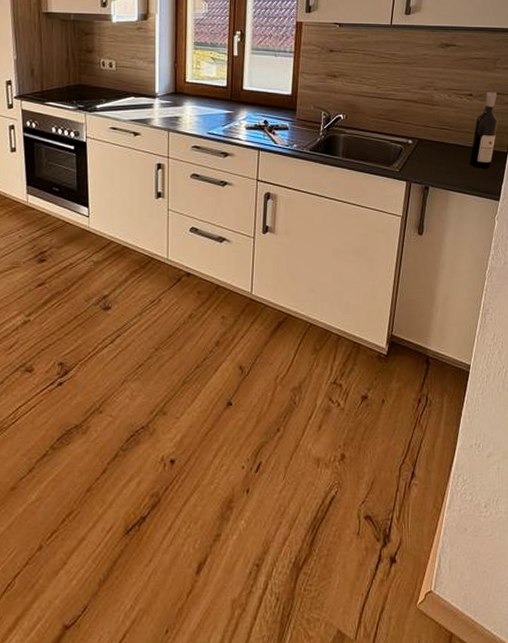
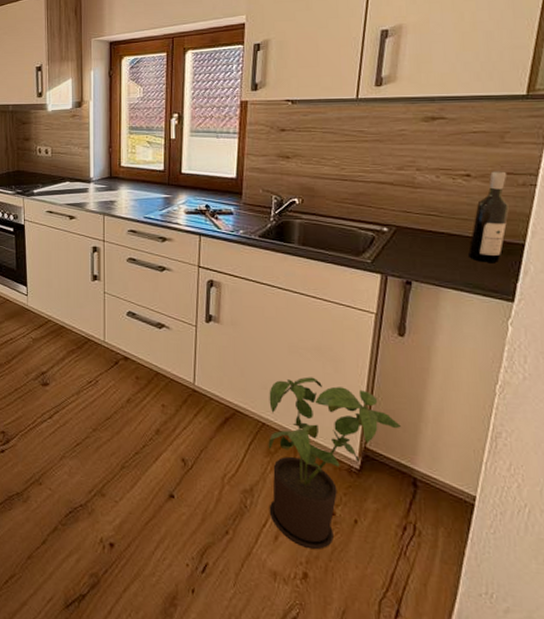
house plant: none [314,277,418,433] -> present [268,377,401,550]

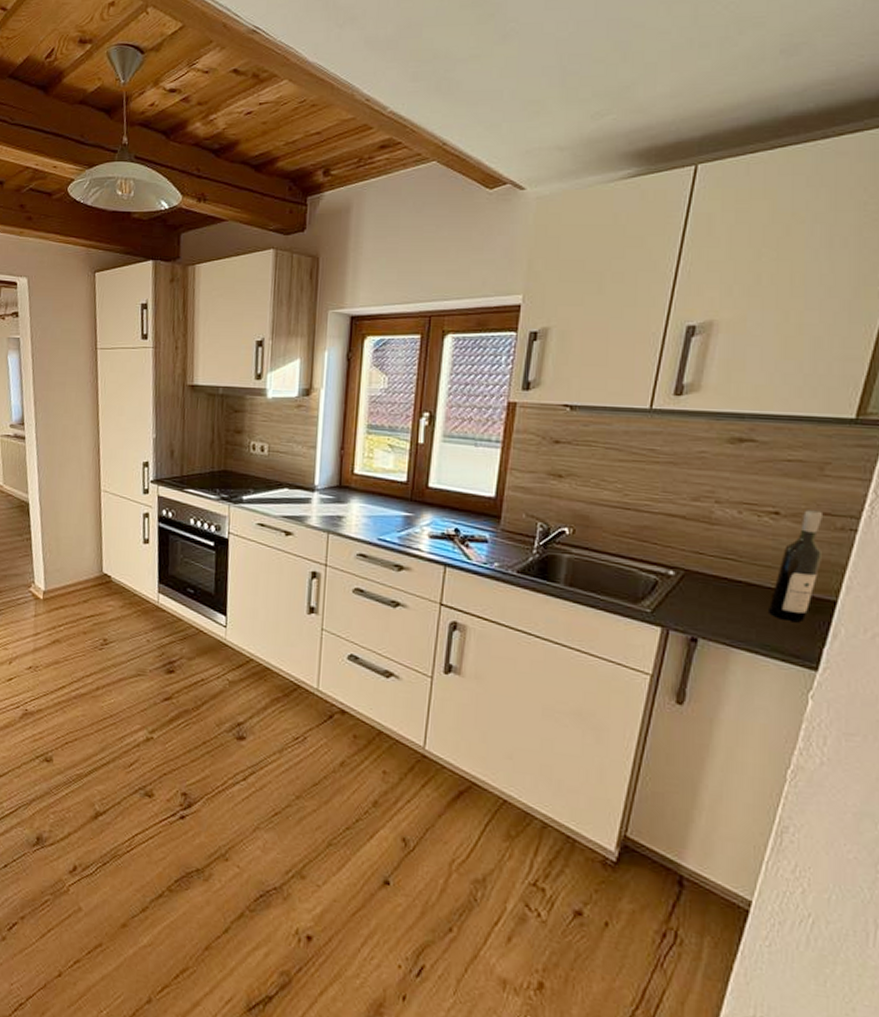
house plant: present [268,377,401,550] -> none [503,747,670,956]

